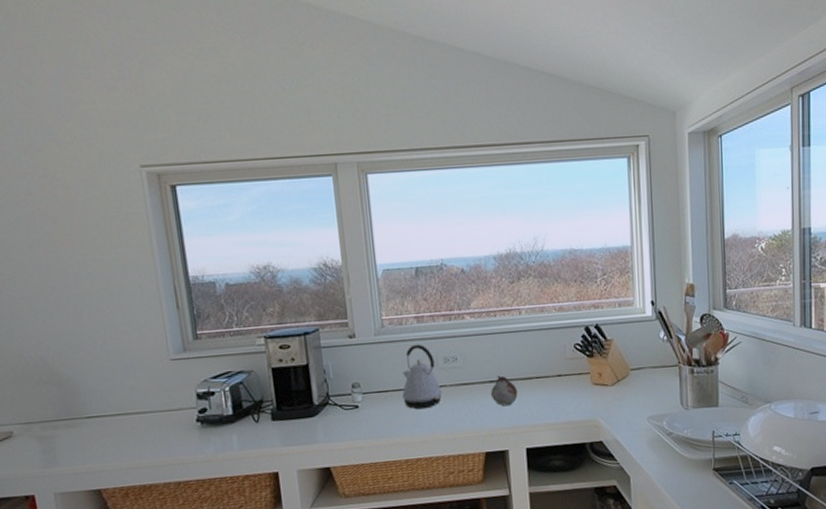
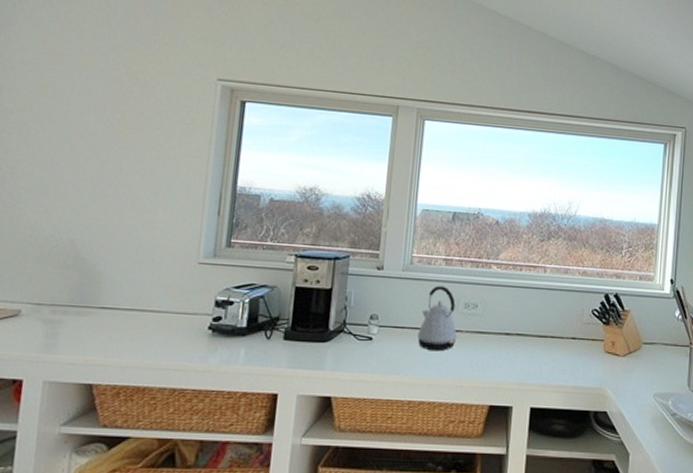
fruit: present [490,375,518,406] -> none [503,329,531,362]

